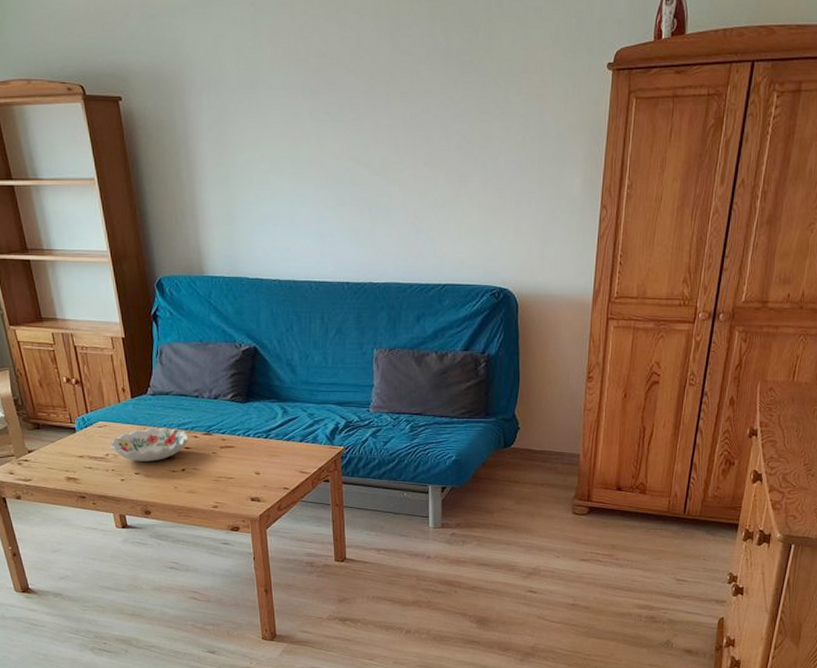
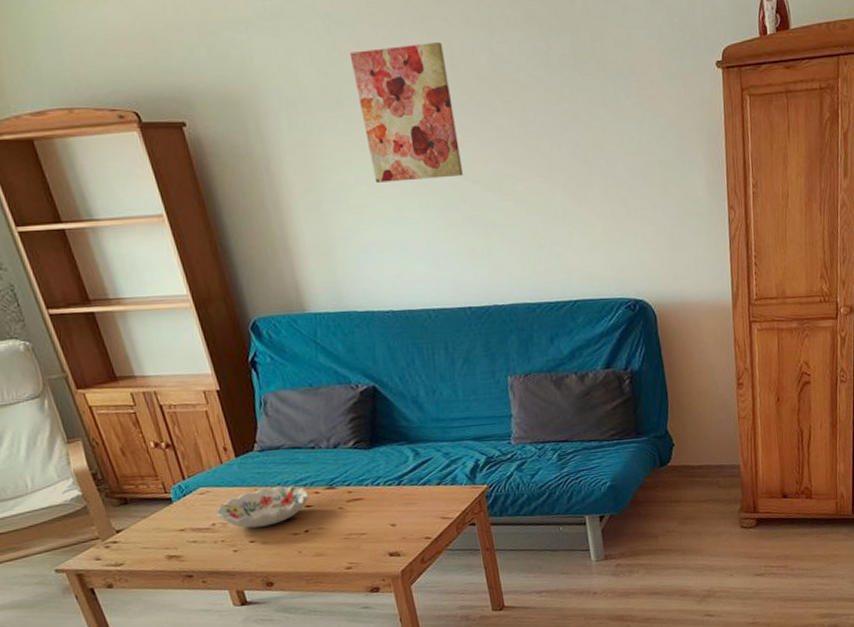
wall art: none [268,34,357,162] -> present [349,42,464,183]

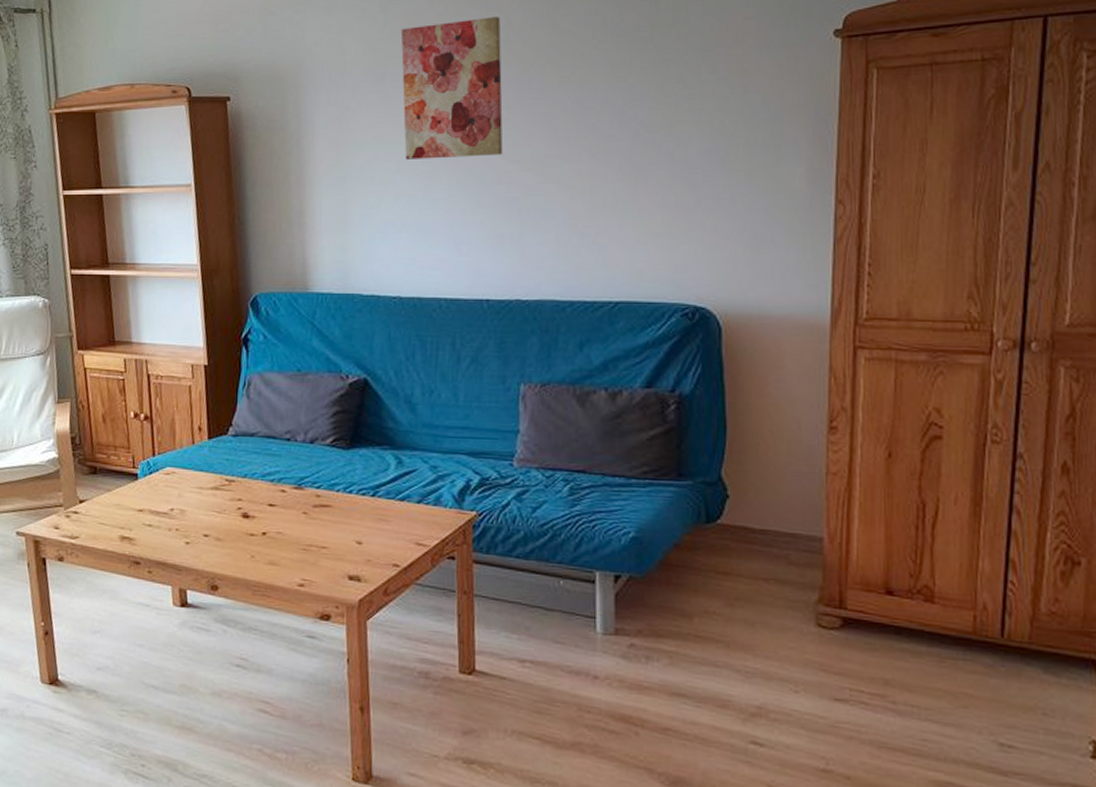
decorative bowl: present [216,485,309,528] -> none [176,477,274,521]

